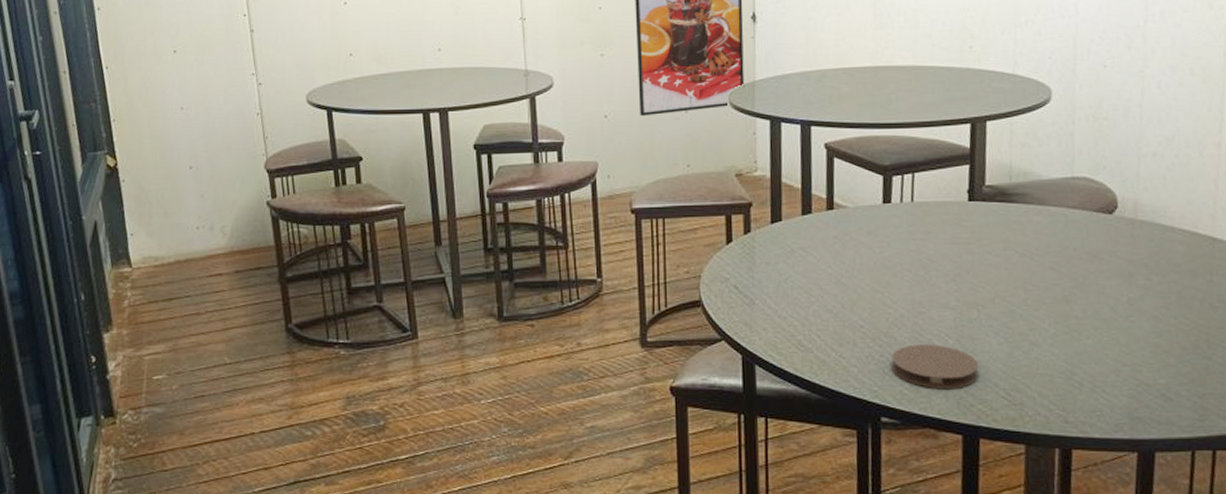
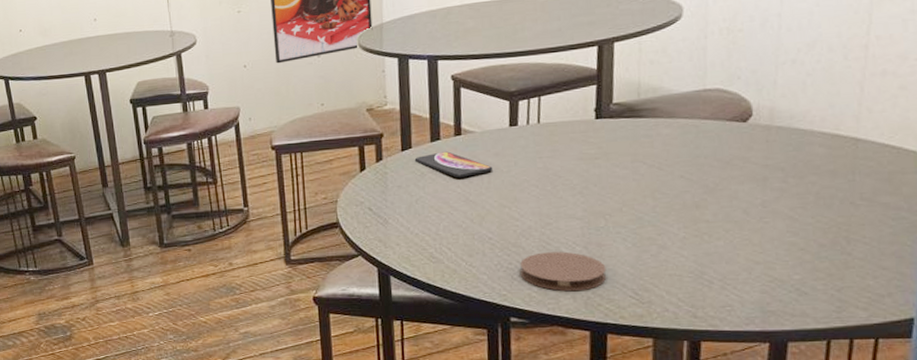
smartphone: none [784,227,866,257] -> present [414,151,493,178]

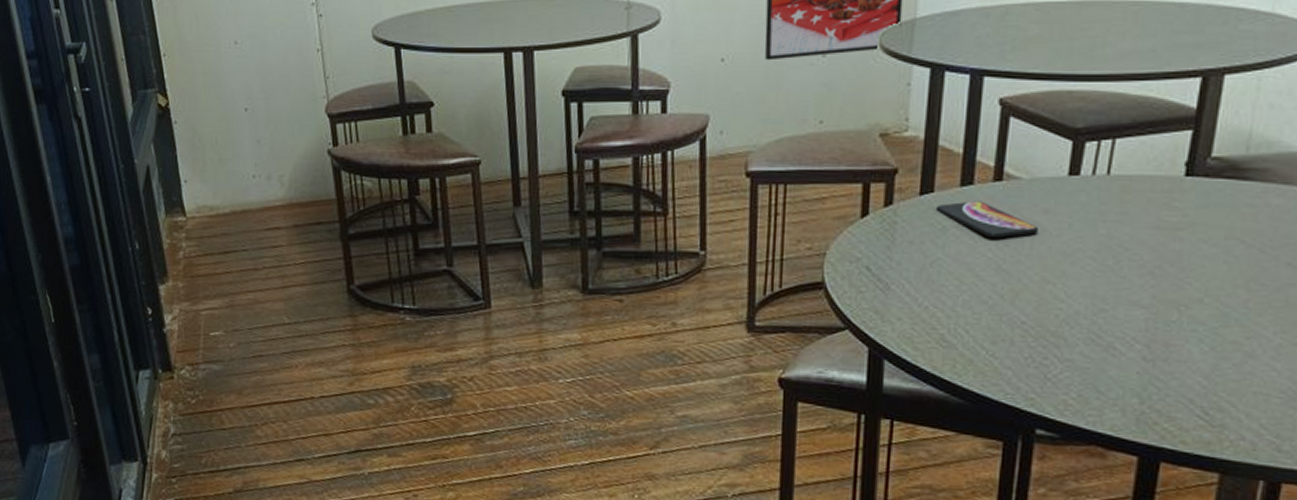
coaster: present [520,251,607,291] -> none [1057,347,1172,402]

